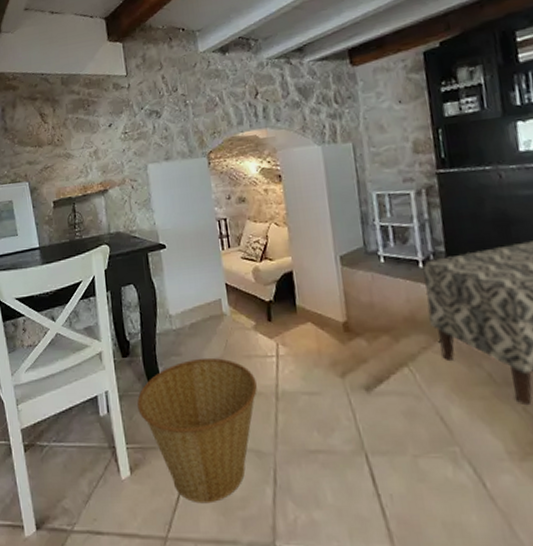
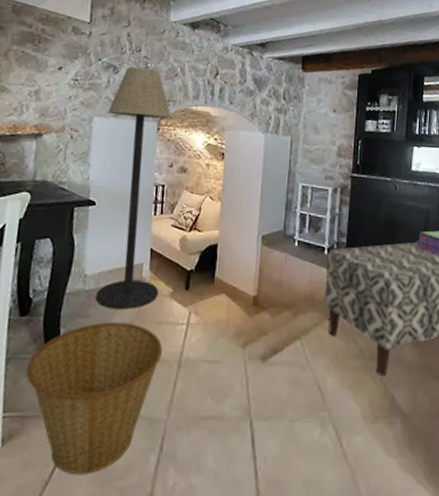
floor lamp: none [159,104,242,346] -> present [95,66,172,309]

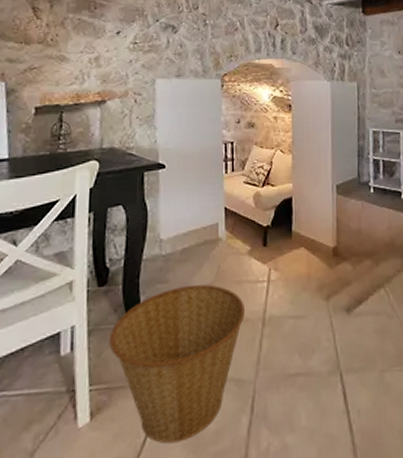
floor lamp: present [95,66,172,309] -> none [170,25,237,272]

